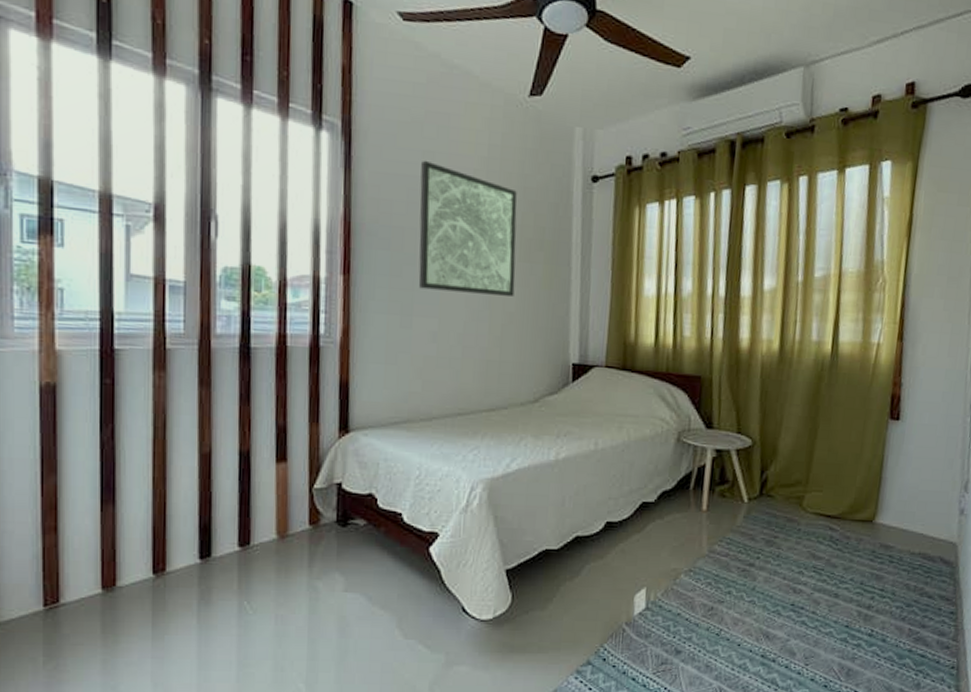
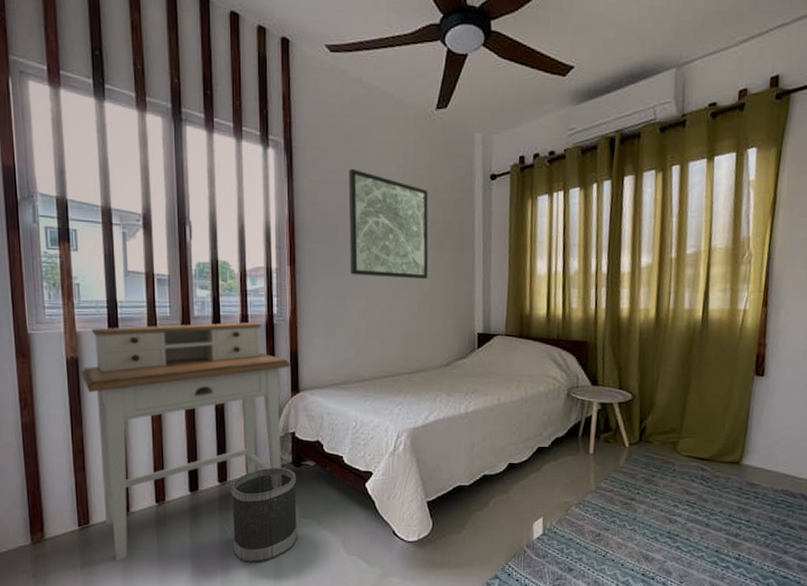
desk: none [59,343,339,652] -> present [81,322,290,561]
wastebasket: none [254,527,342,652] -> present [230,467,298,564]

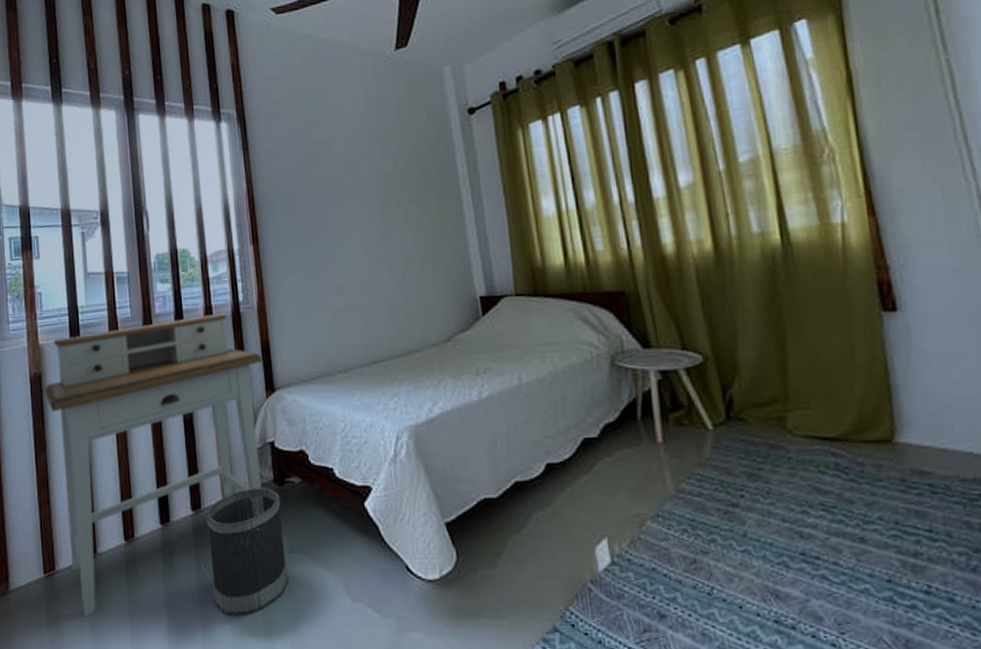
wall art: present [348,168,429,279] -> none [307,128,410,246]

